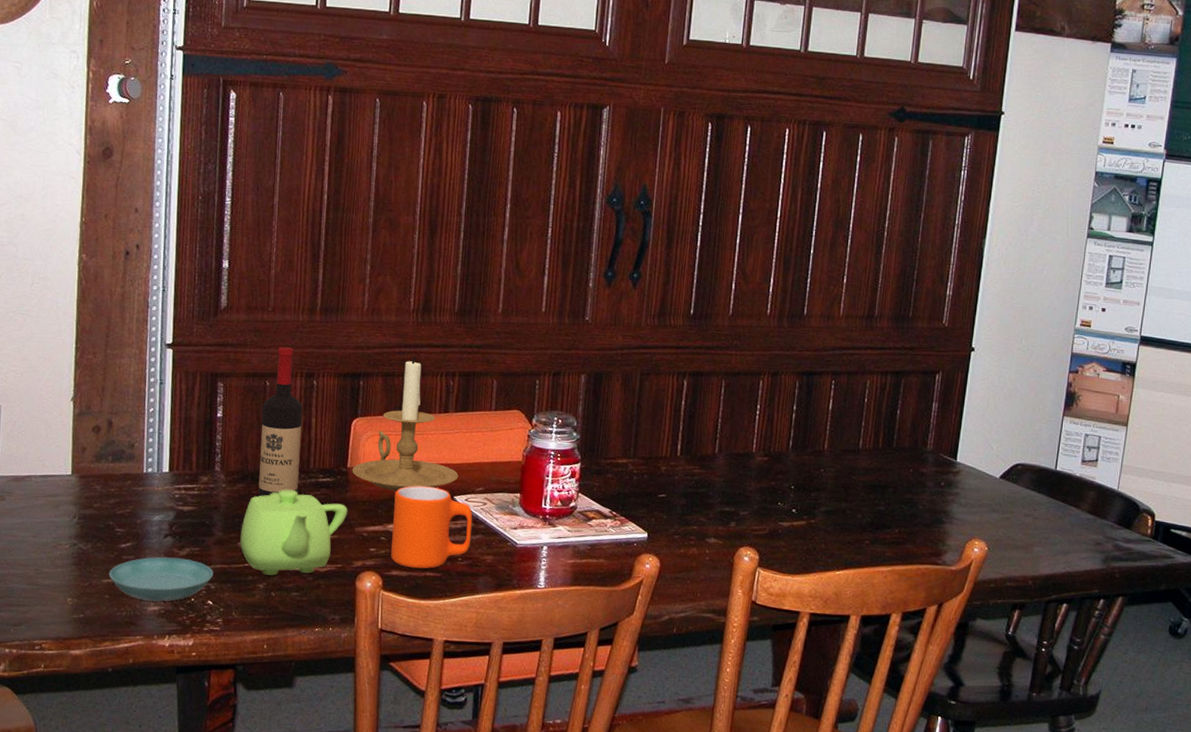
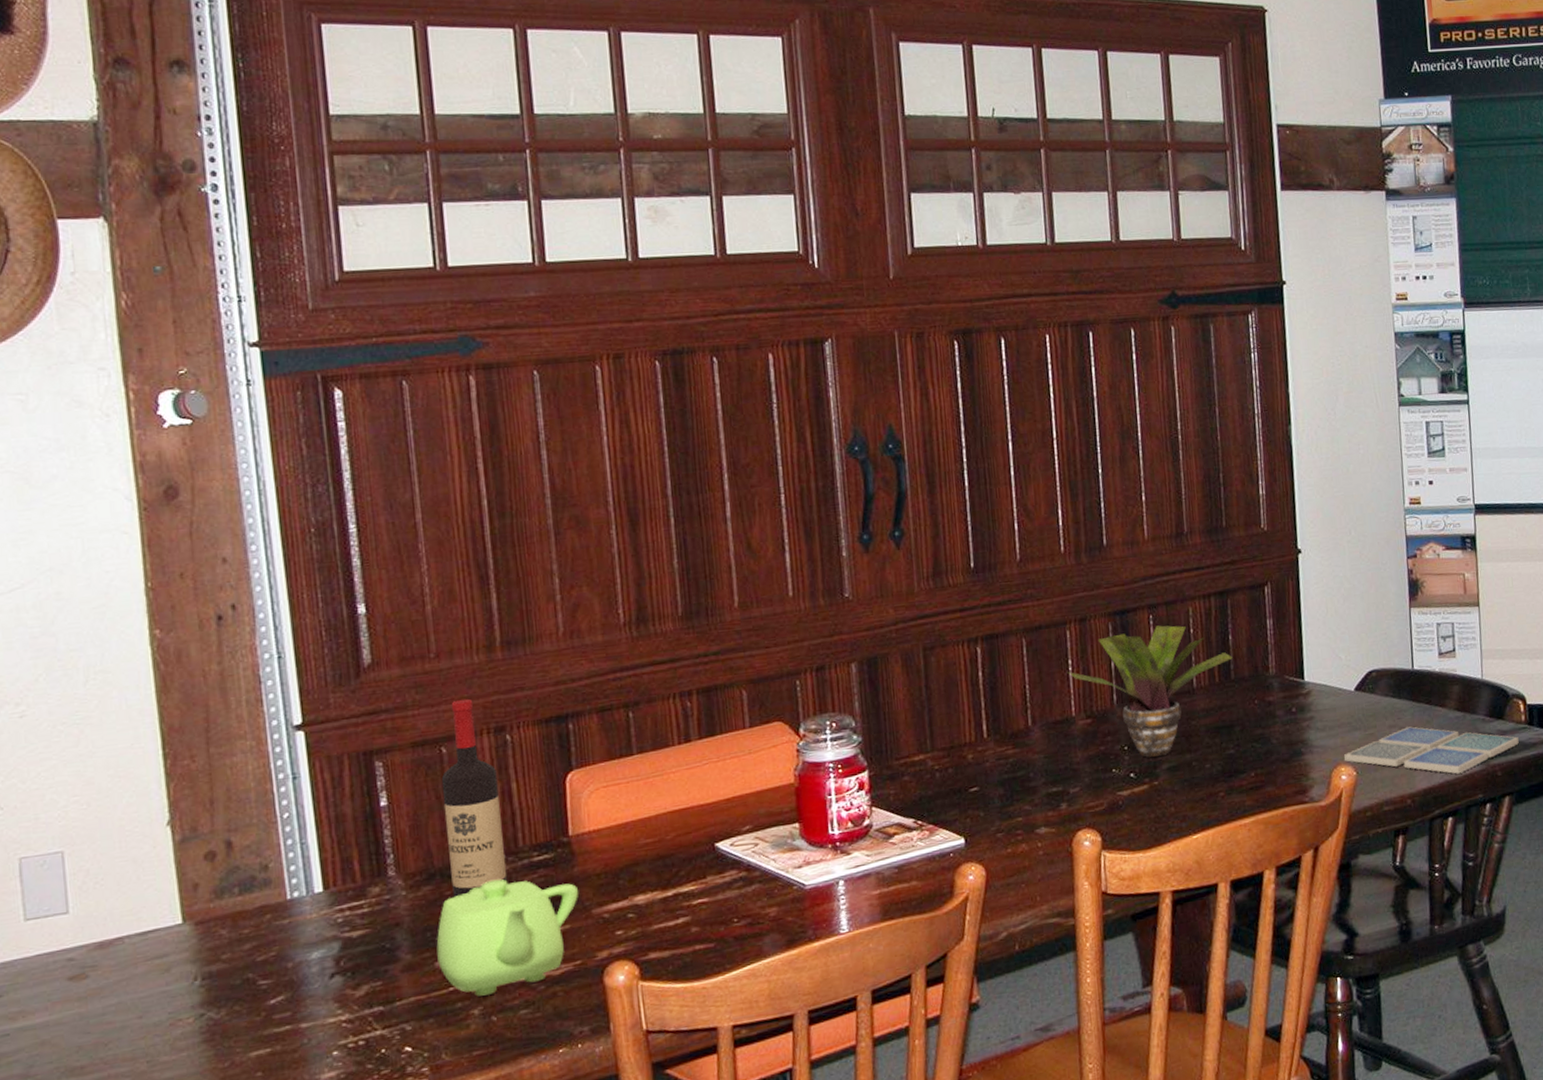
saucer: present [108,557,213,602] -> none [257,999,407,1068]
candle holder: present [352,357,458,492] -> none [575,681,717,854]
mug: present [391,485,473,569] -> none [637,837,747,945]
potted plant: none [754,390,897,500] -> present [1067,625,1233,757]
drink coaster: none [979,518,1141,568] -> present [1343,726,1519,774]

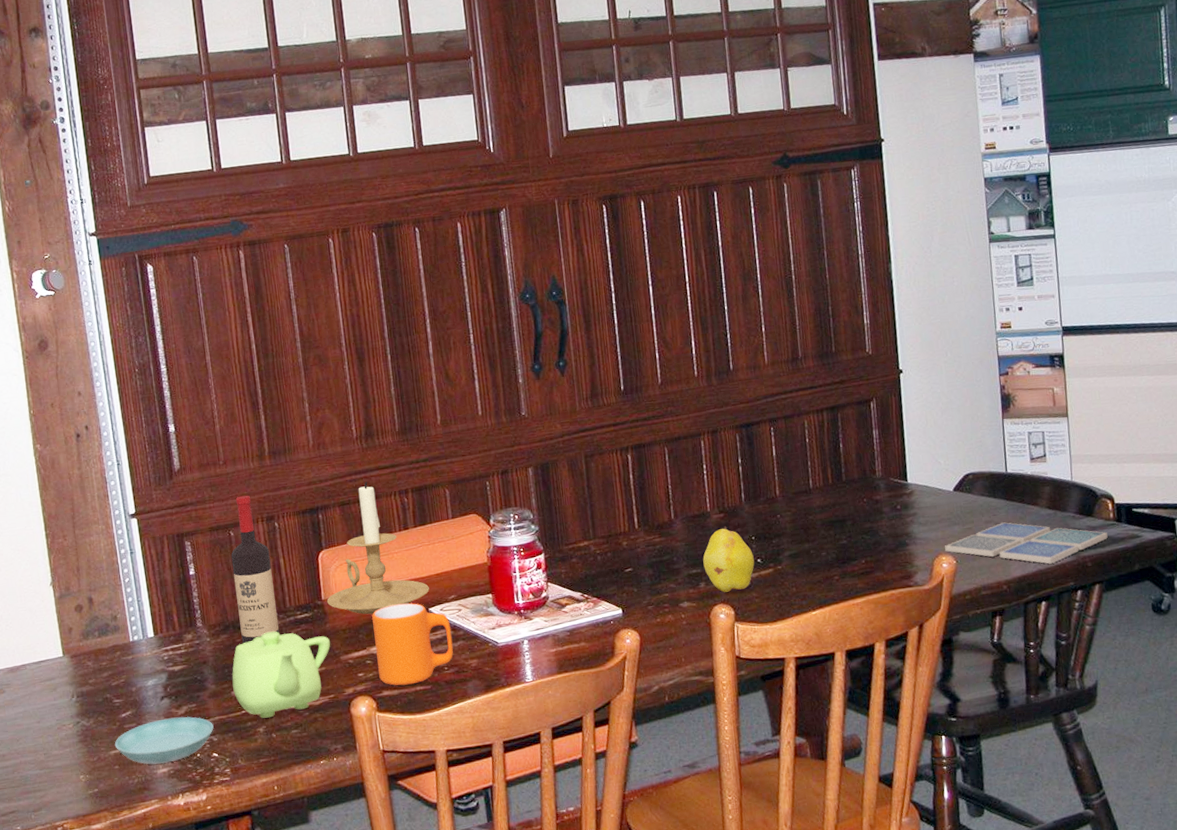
saucer: none [257,999,407,1068] -> present [114,716,214,765]
candle holder: none [575,681,717,854] -> present [327,482,430,615]
mug: none [637,837,747,945] -> present [372,603,454,686]
fruit: none [1065,734,1127,815] -> present [703,526,755,592]
potted plant: present [1067,625,1233,757] -> none [702,436,844,546]

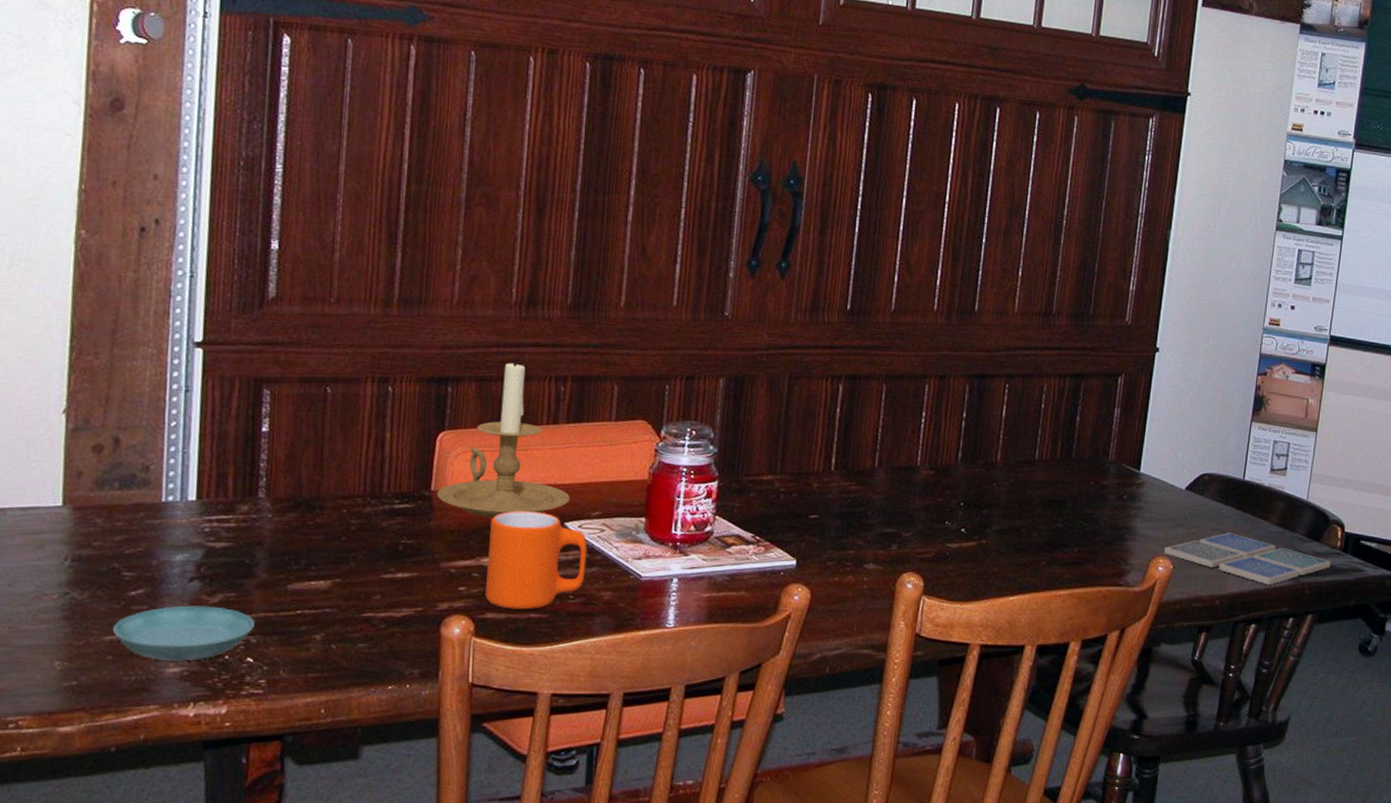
wine bottle: present [231,495,280,644] -> none [315,345,374,529]
teapot: present [232,631,331,718] -> none [290,518,432,624]
fruit: present [703,526,755,592] -> none [900,486,958,560]

